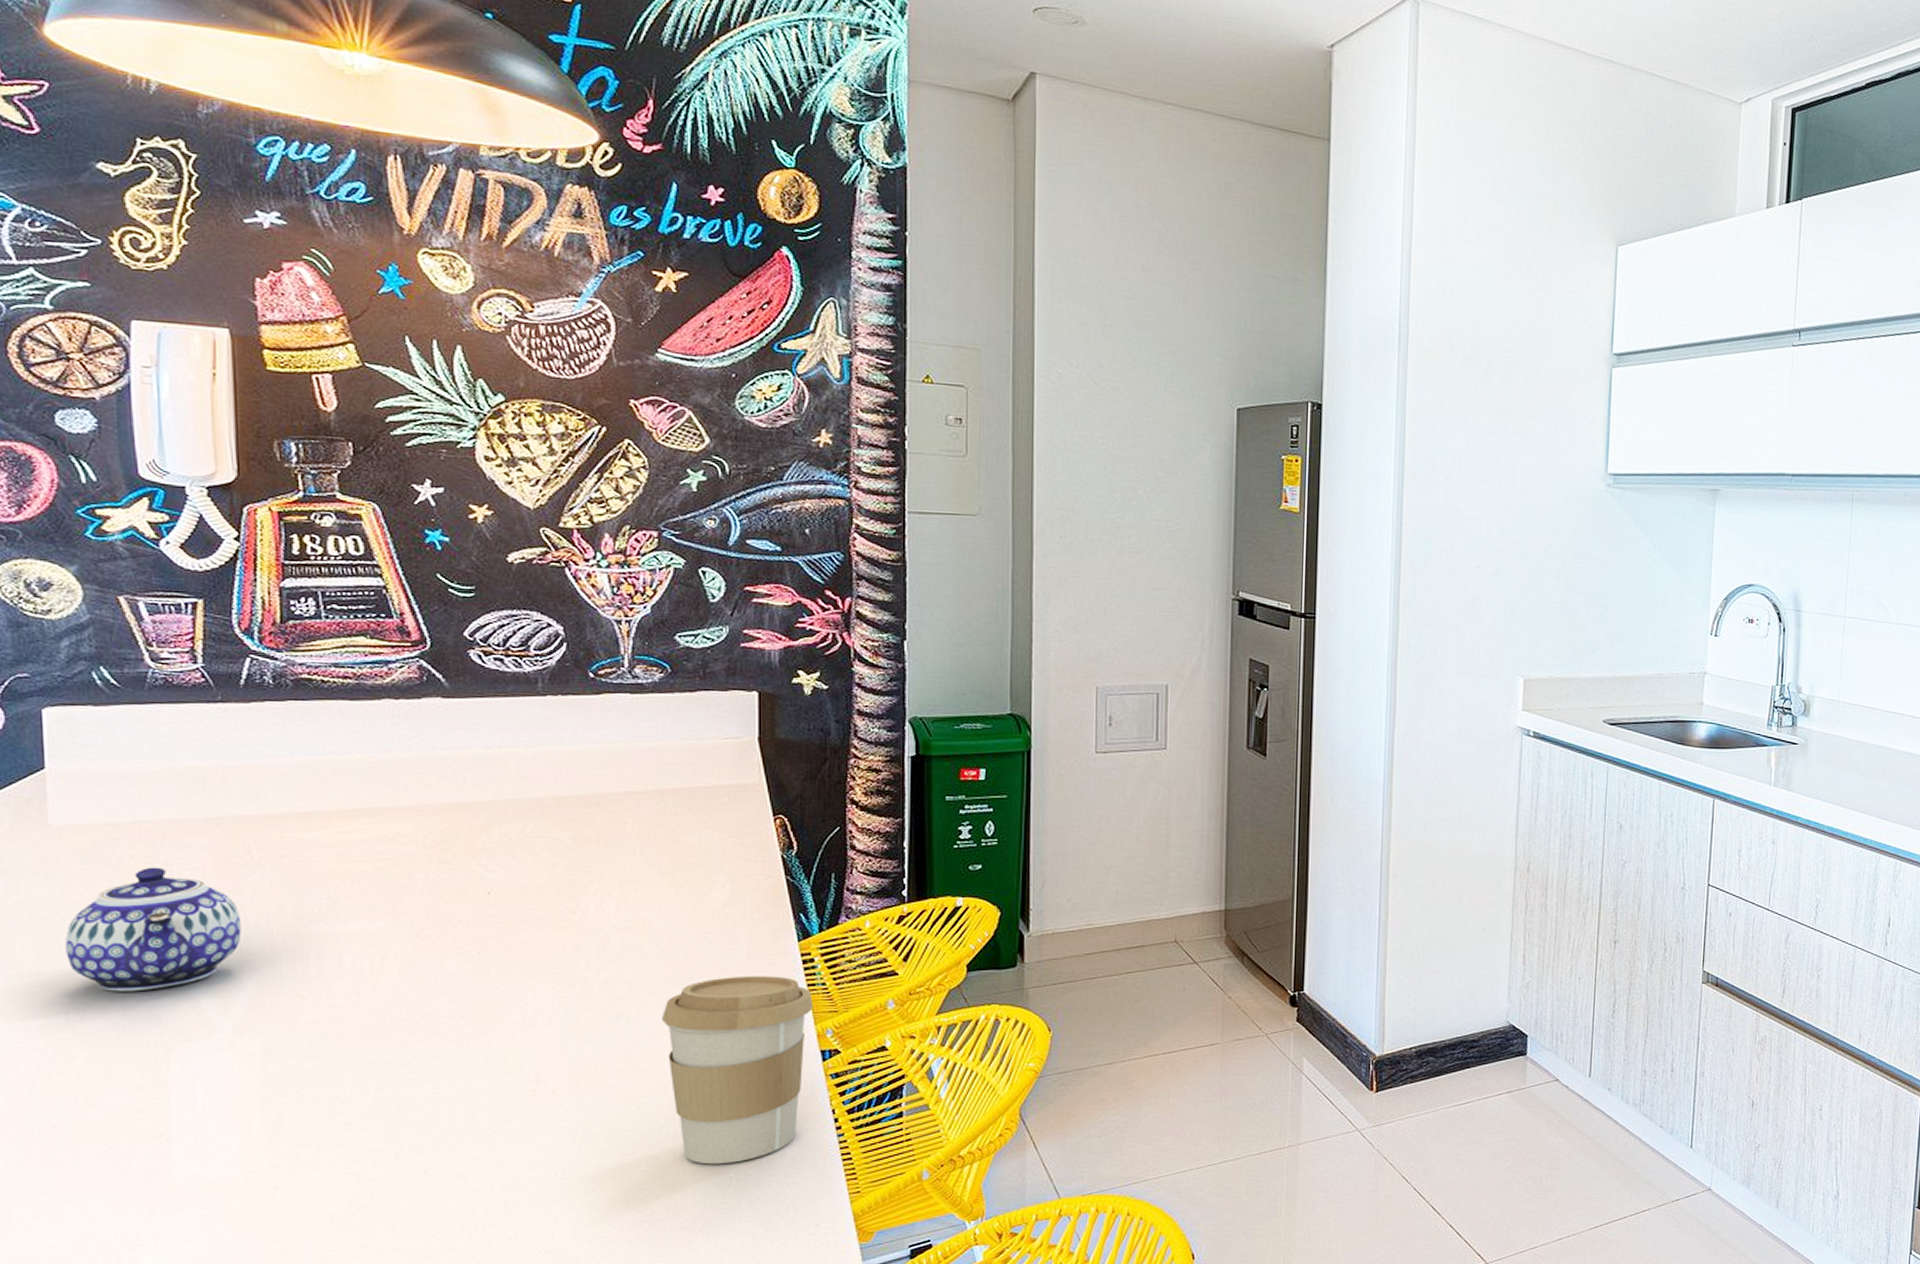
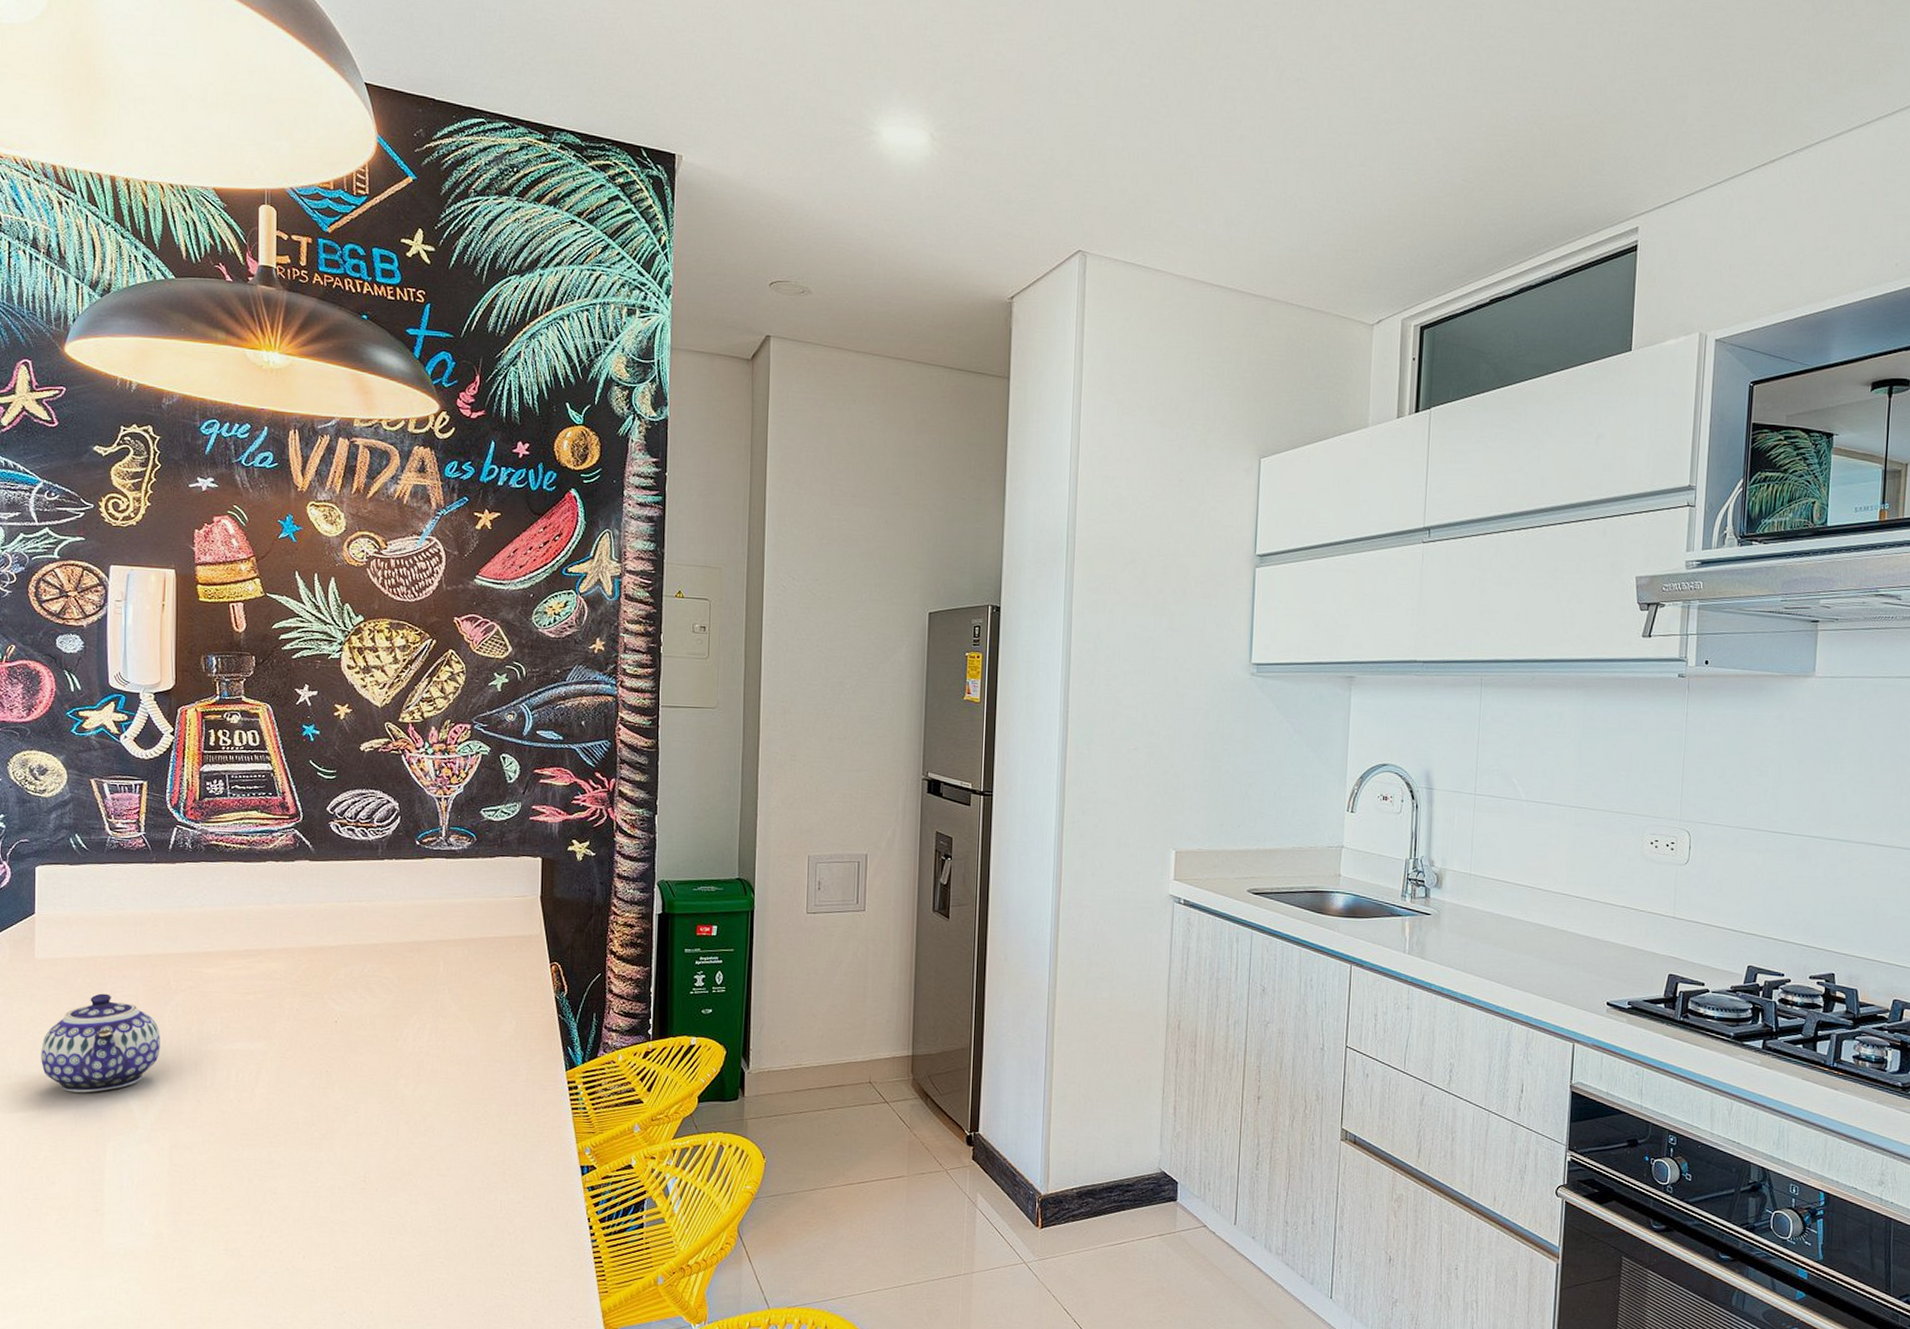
coffee cup: present [662,975,812,1165] -> none [460,1098,575,1261]

